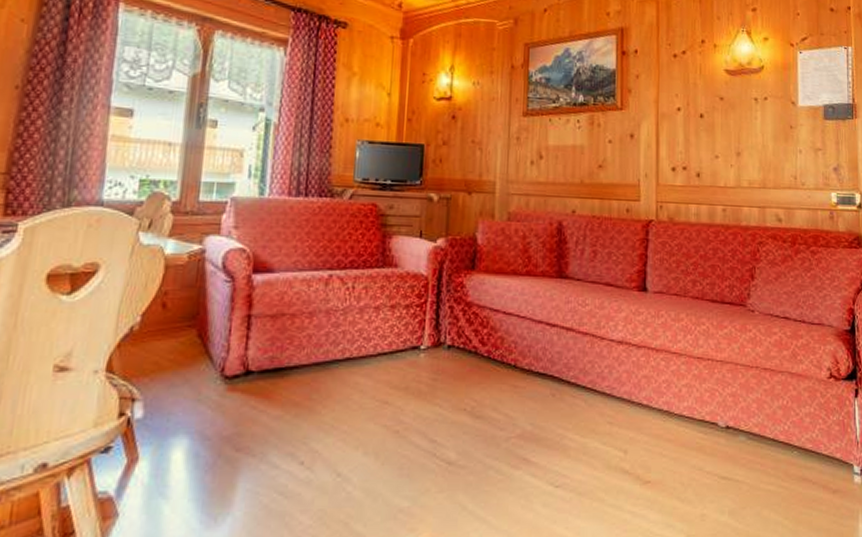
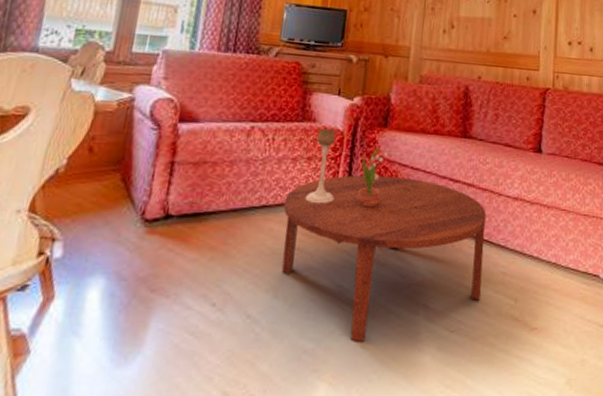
coffee table: none [368,322,589,499] -> present [281,175,487,342]
candle holder: none [390,274,422,355] -> present [305,128,336,204]
potted flower: none [446,292,478,357] -> present [356,147,388,208]

